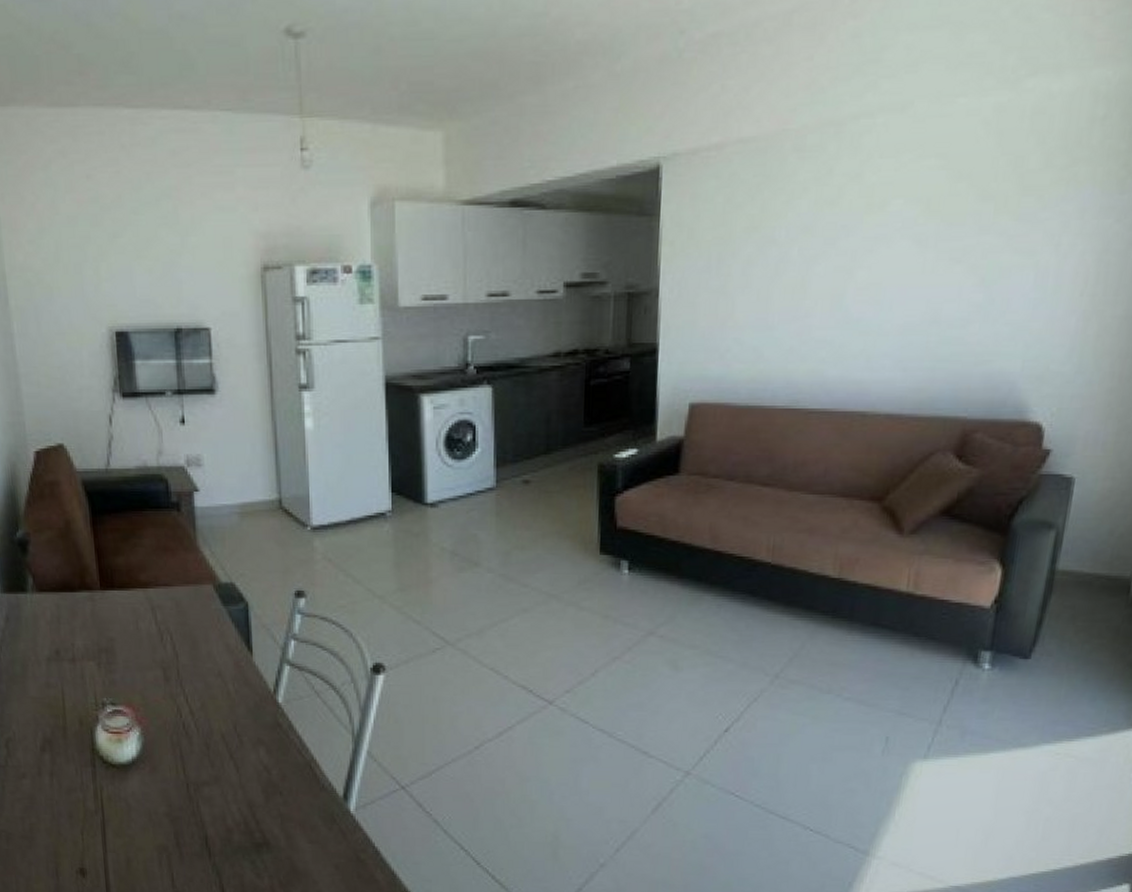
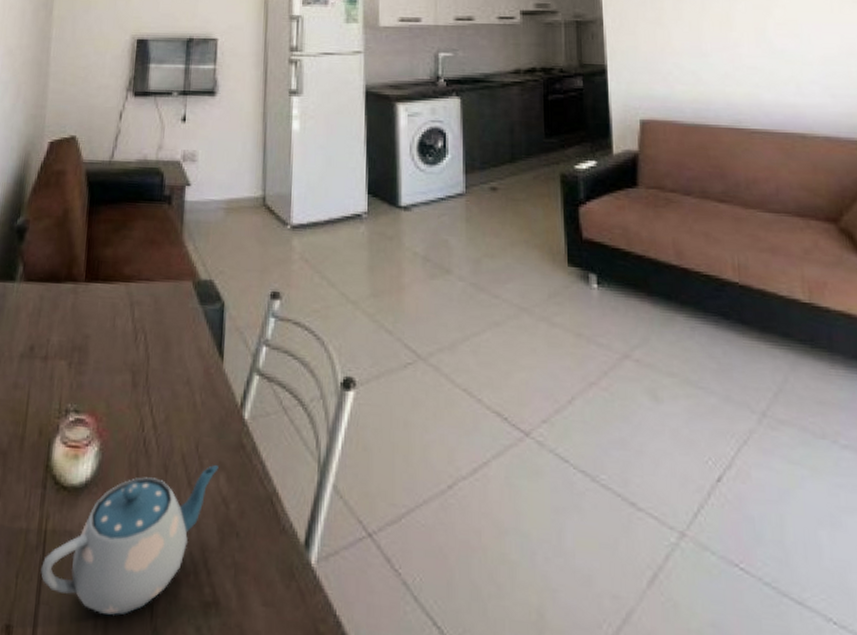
teapot: none [103,741,258,858] -> present [41,465,219,617]

